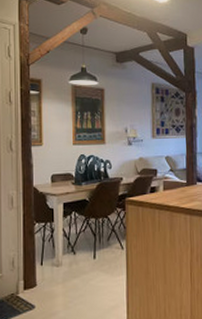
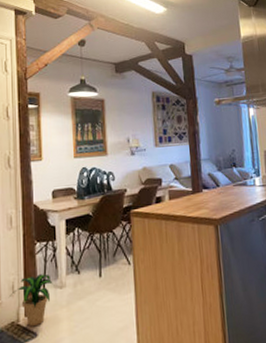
potted plant: none [9,252,52,299] -> present [8,274,55,327]

